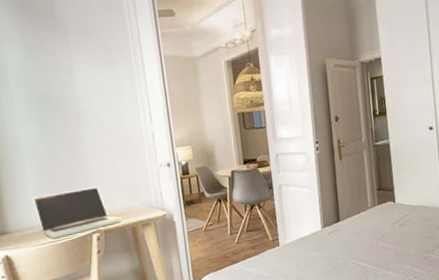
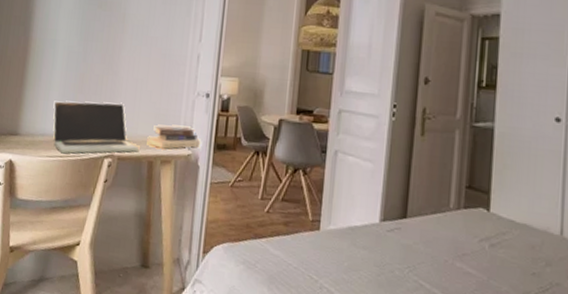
books: none [127,193,172,216] -> present [148,126,201,149]

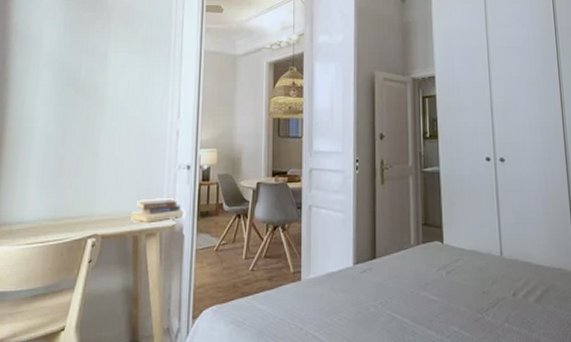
laptop: present [53,101,140,154] -> none [32,183,124,239]

